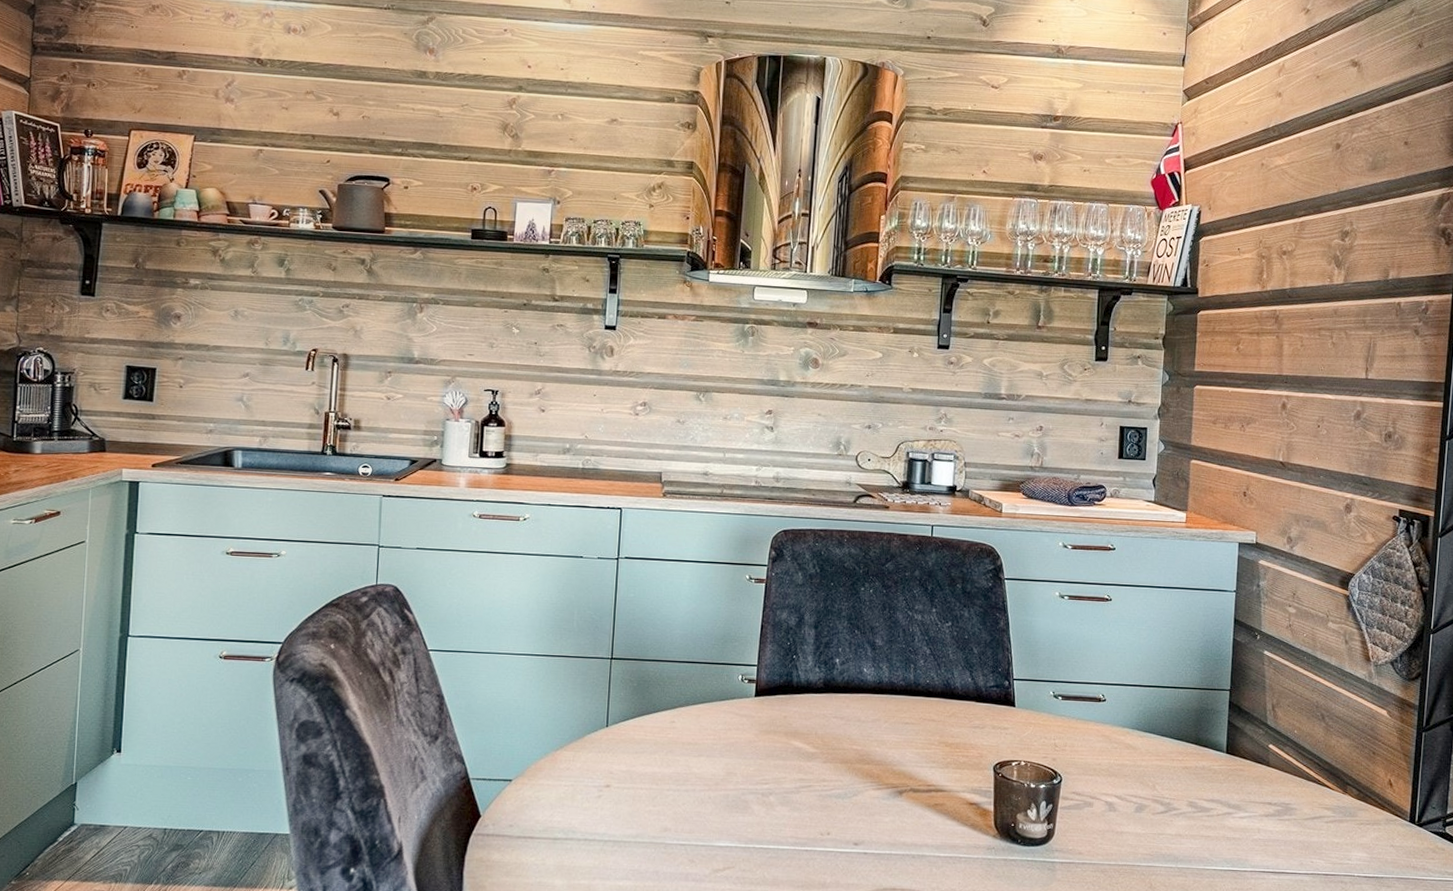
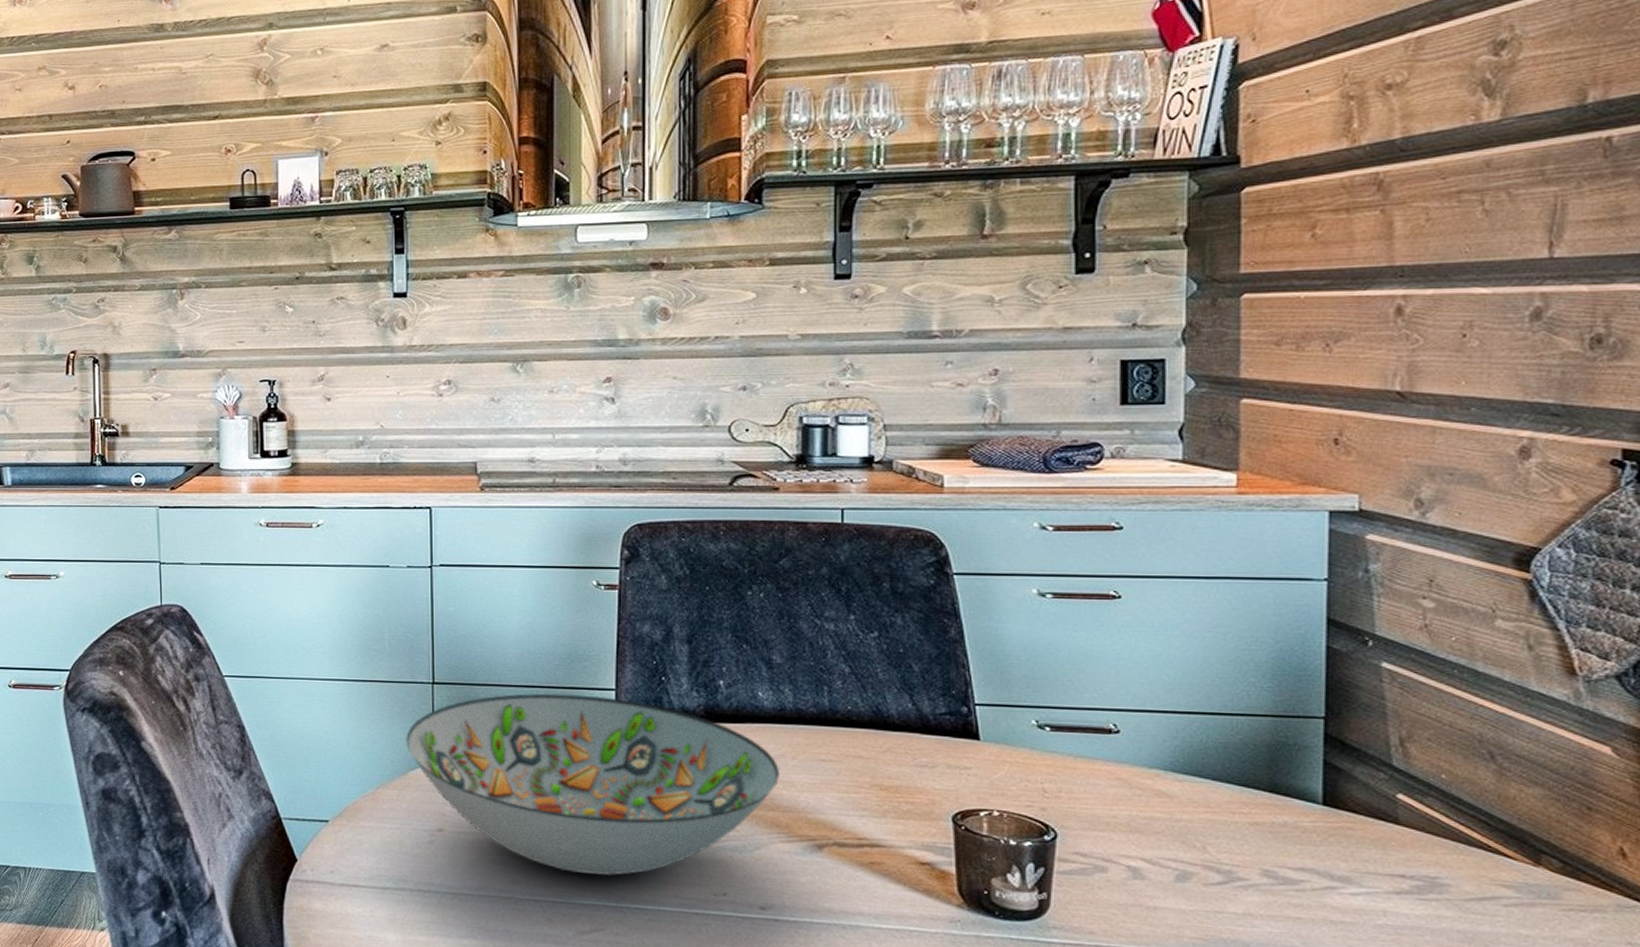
decorative bowl: none [584,668,876,822] -> present [406,693,781,876]

